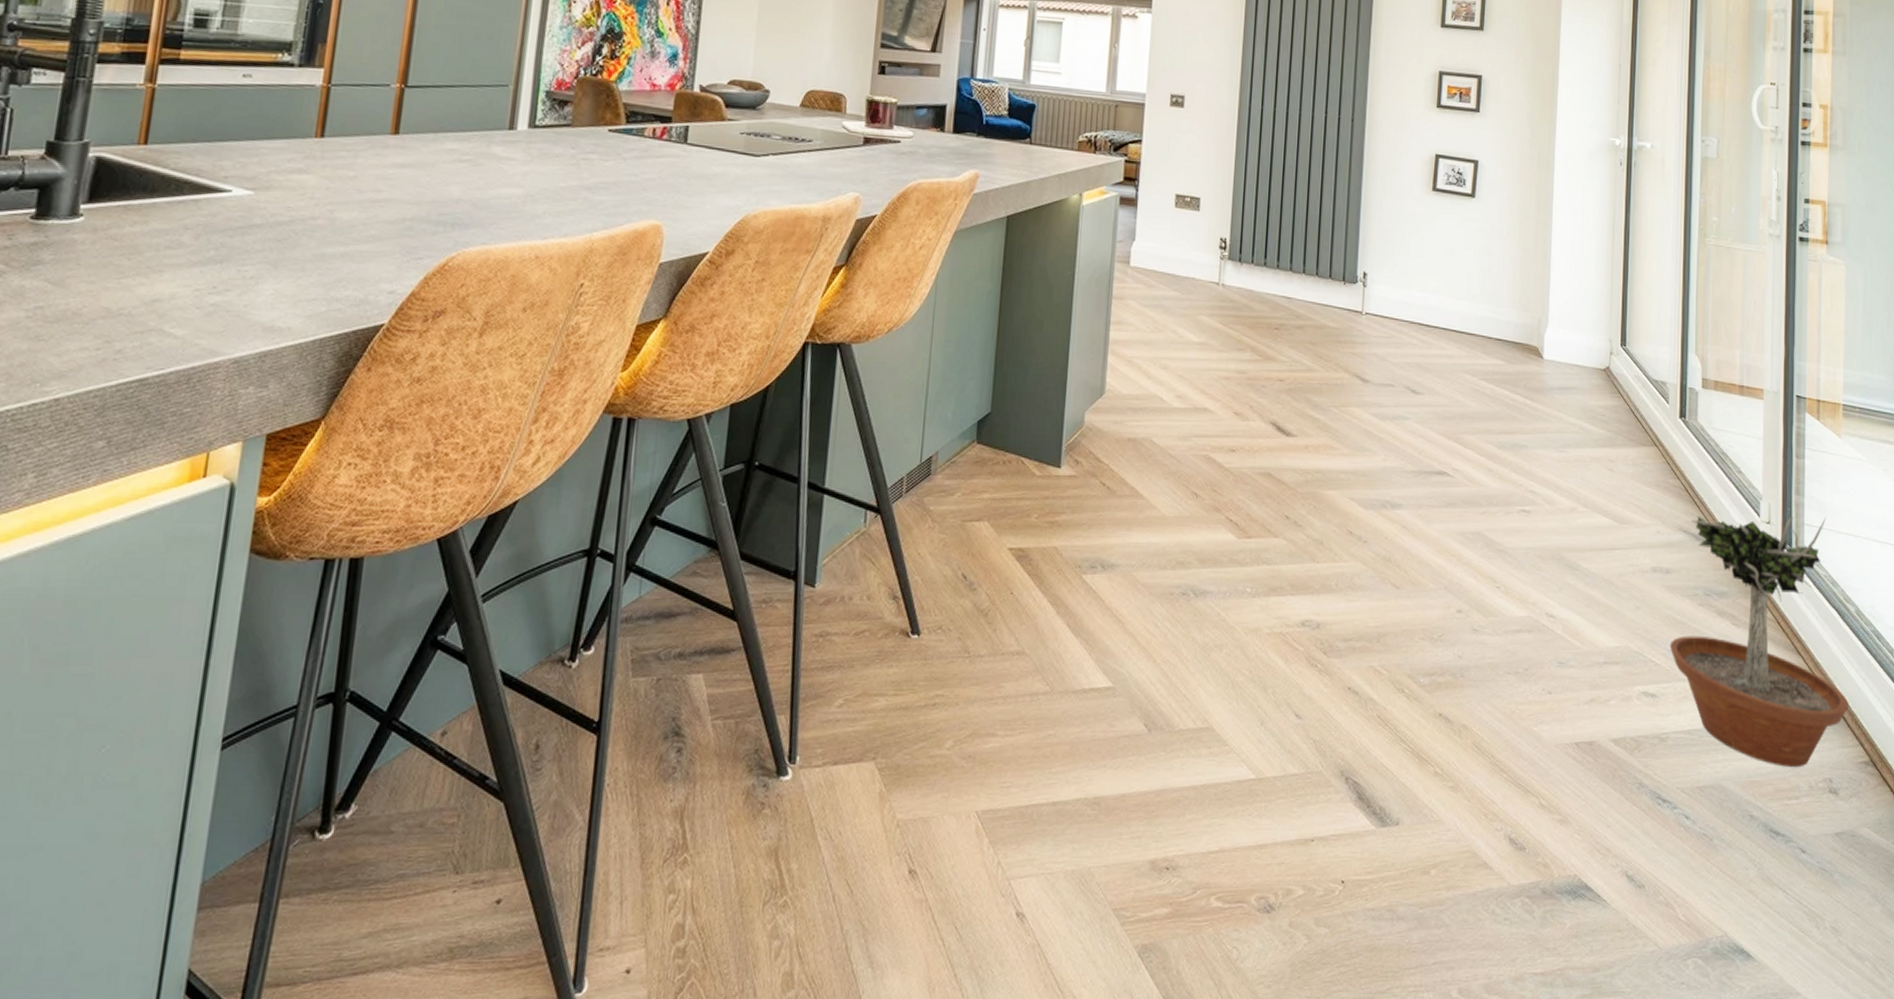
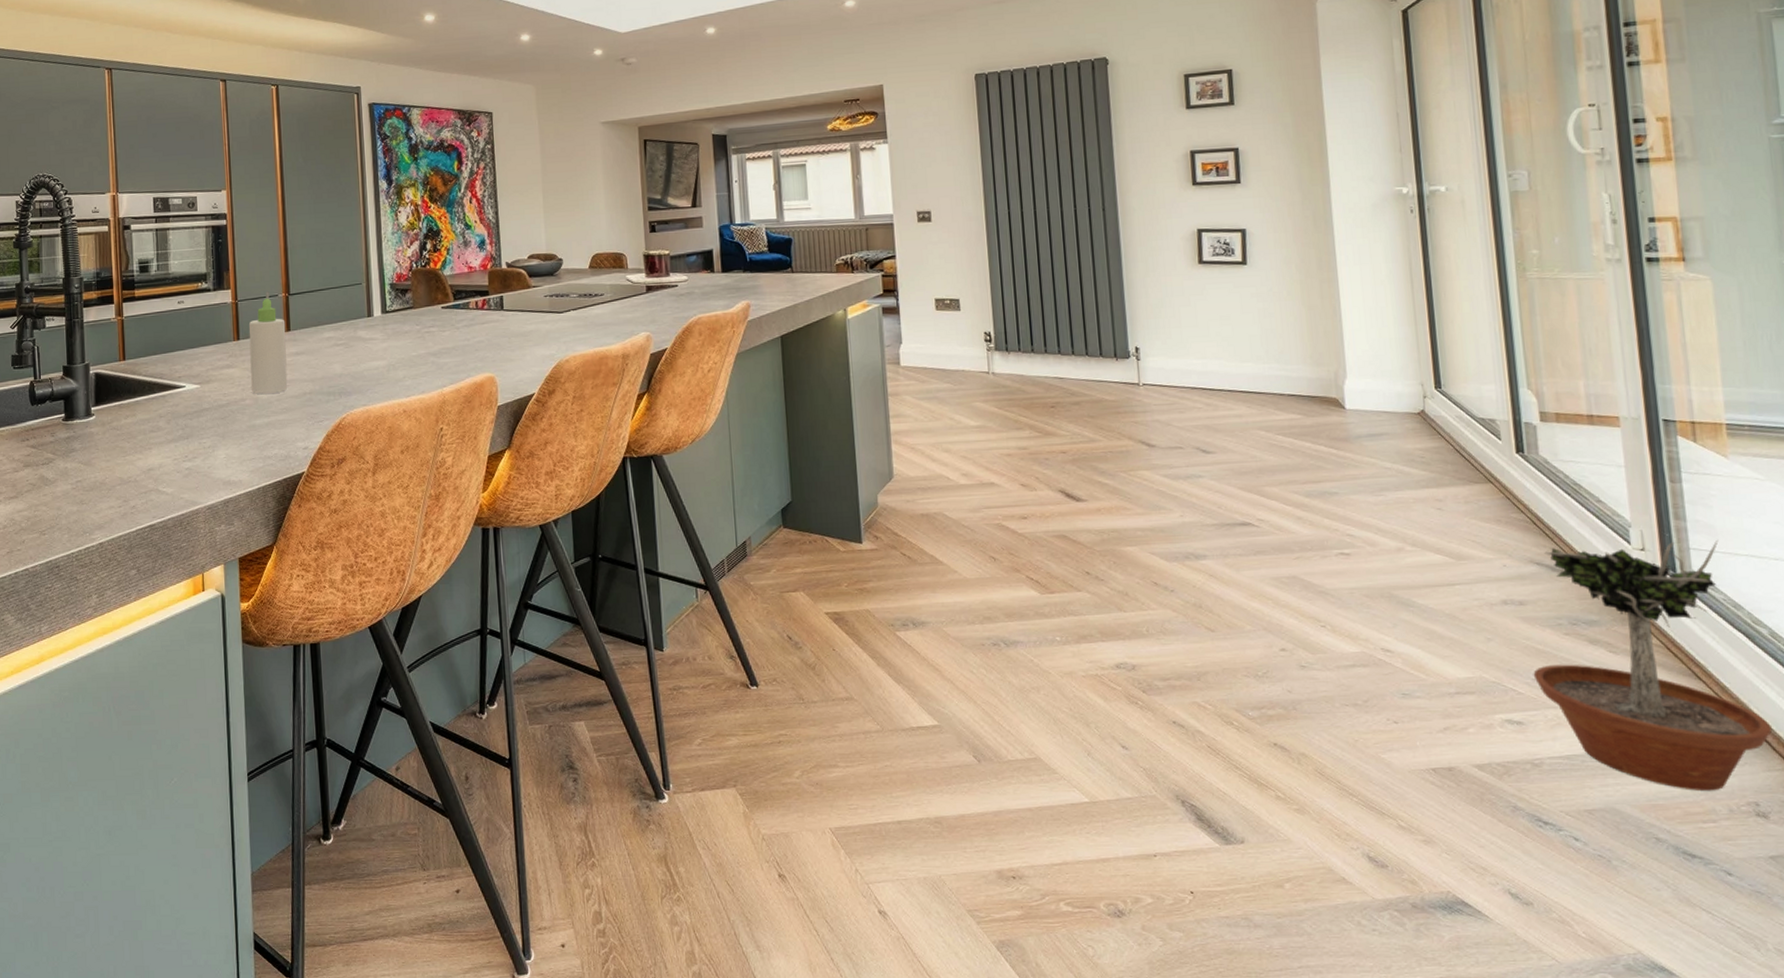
bottle: none [328,78,394,216] -> present [248,291,288,395]

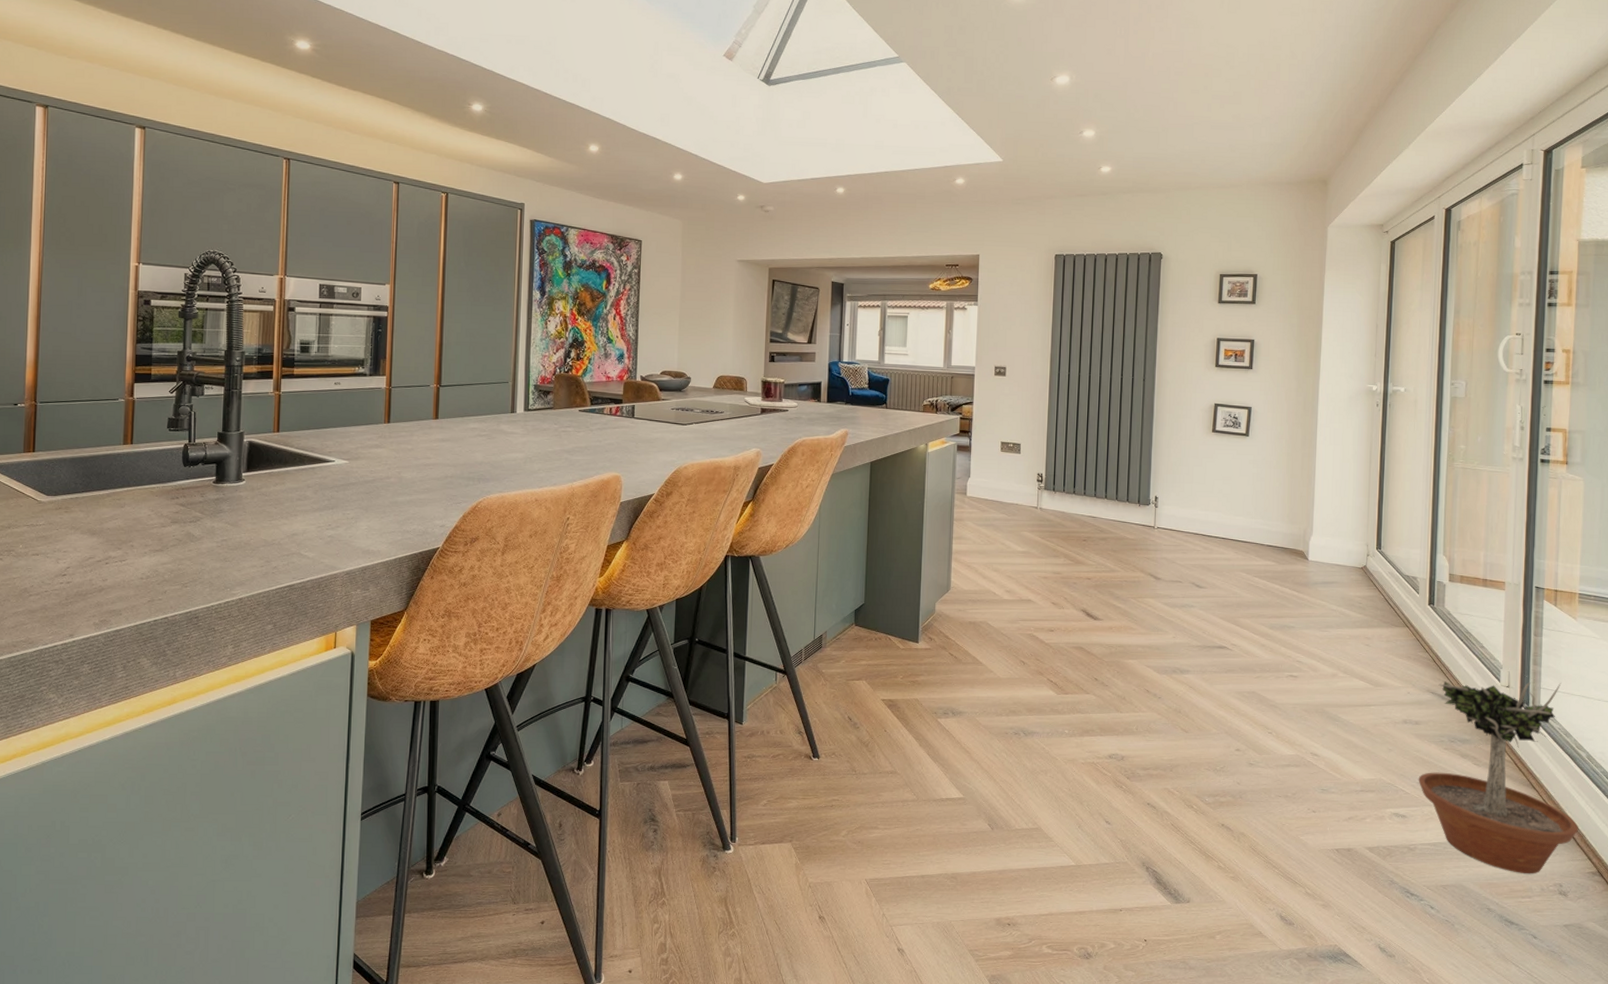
bottle: present [248,291,288,395] -> none [396,381,434,475]

